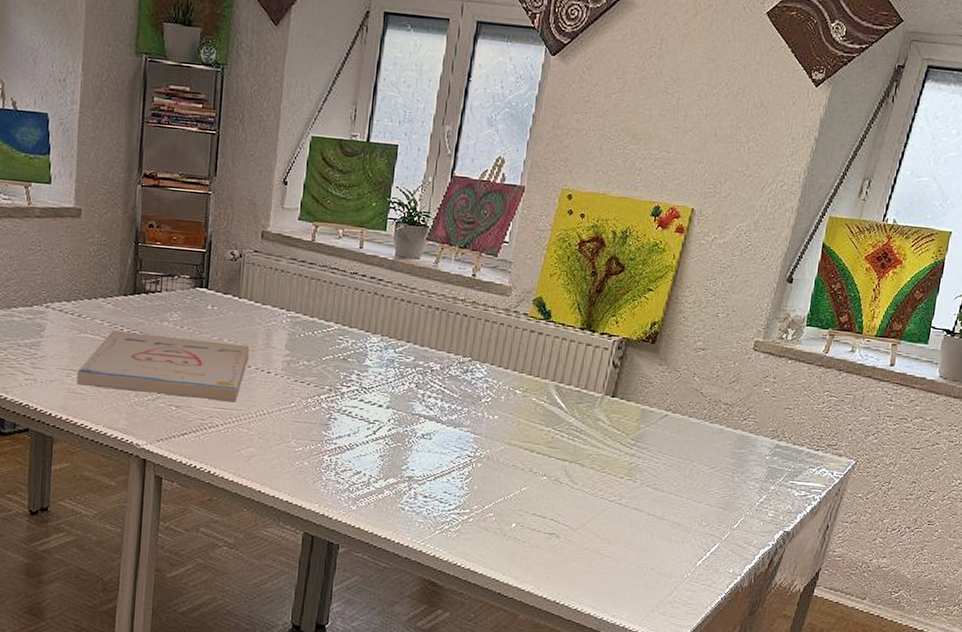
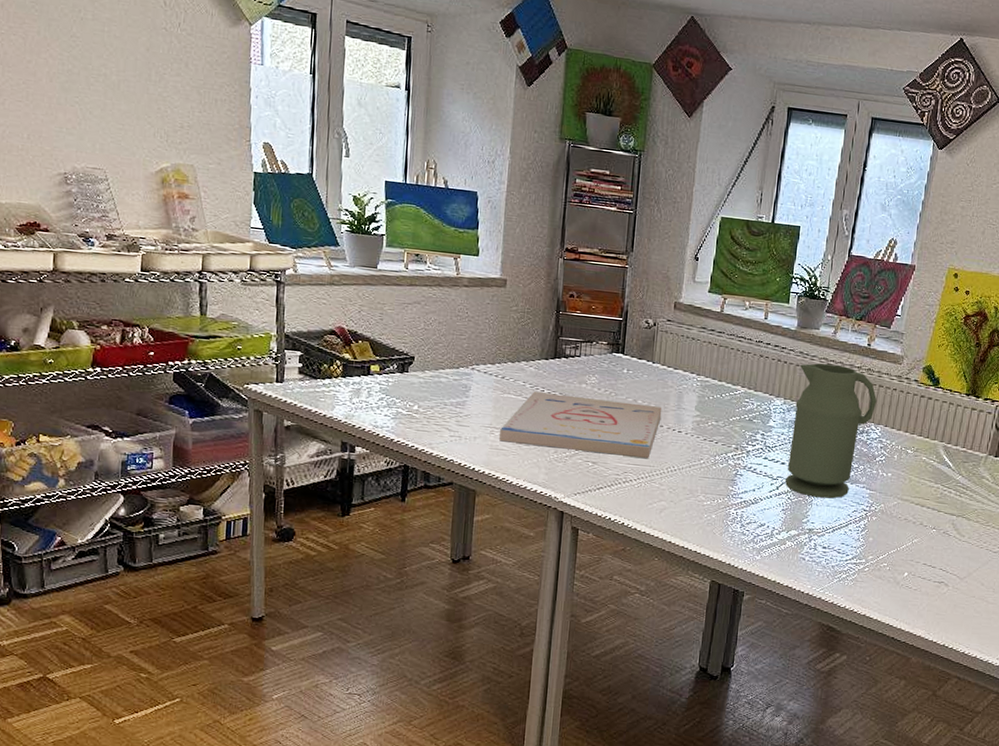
water jug: none [383,296,483,444] -> present [785,363,877,499]

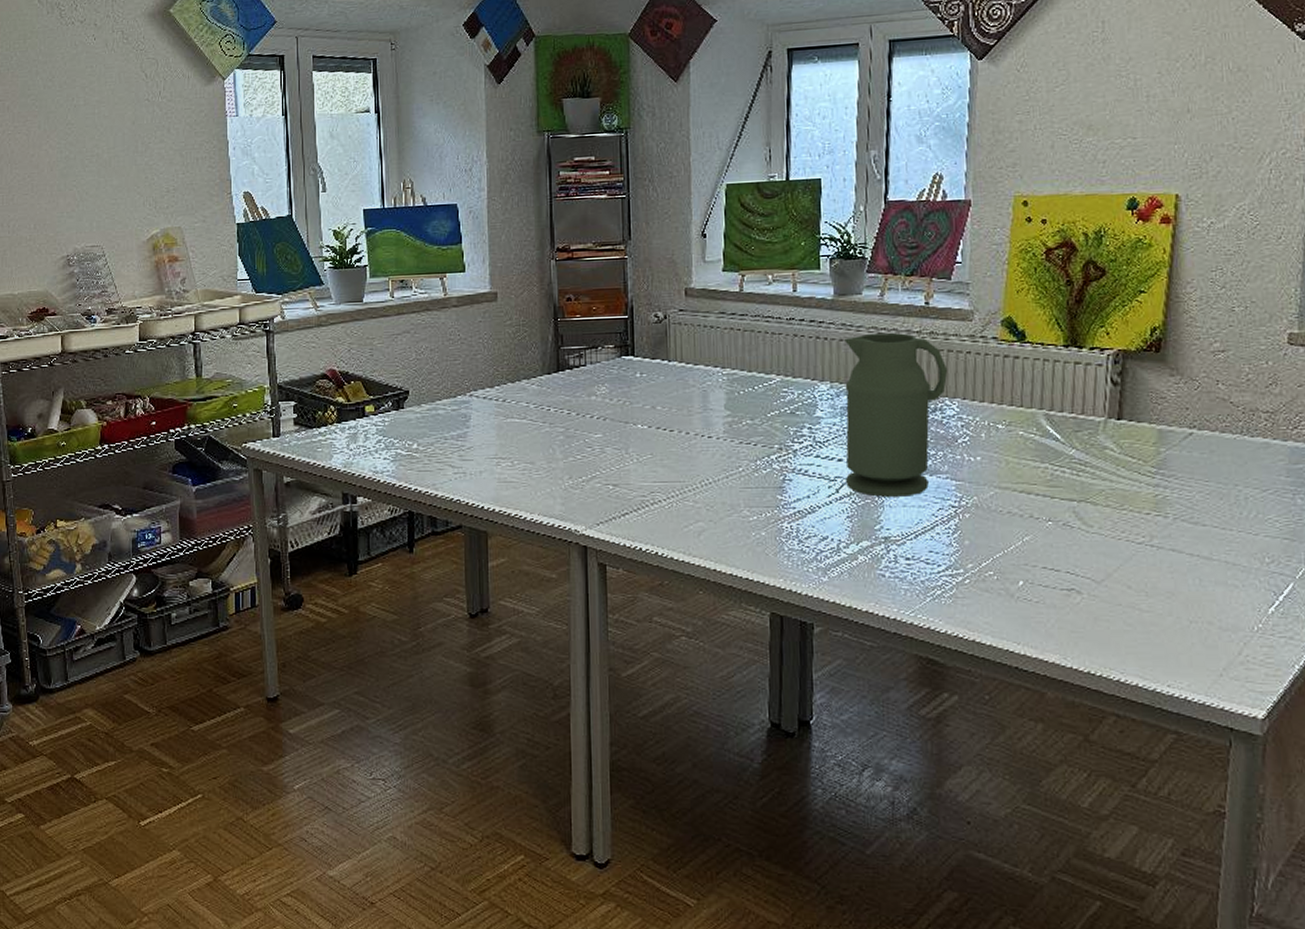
canvas: present [499,392,662,458] -> none [507,410,686,474]

